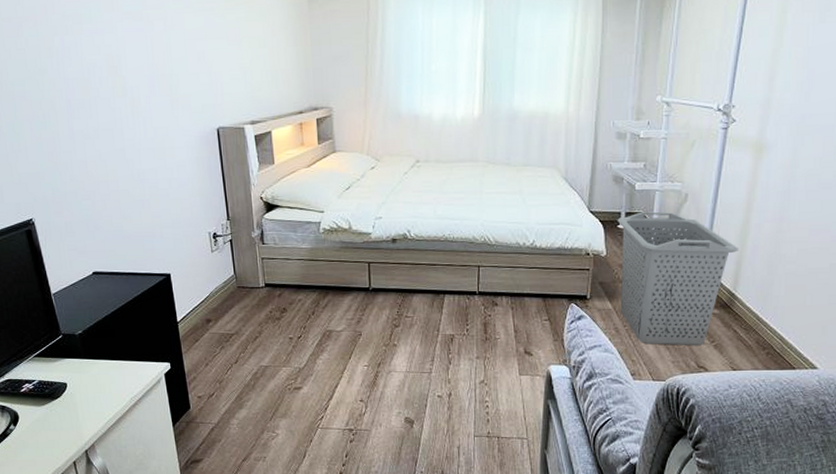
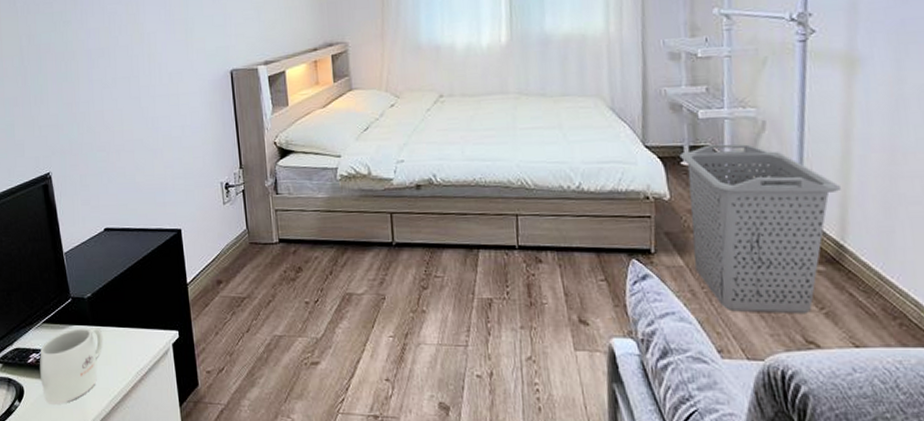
mug: none [32,360,97,427] -> present [39,327,103,404]

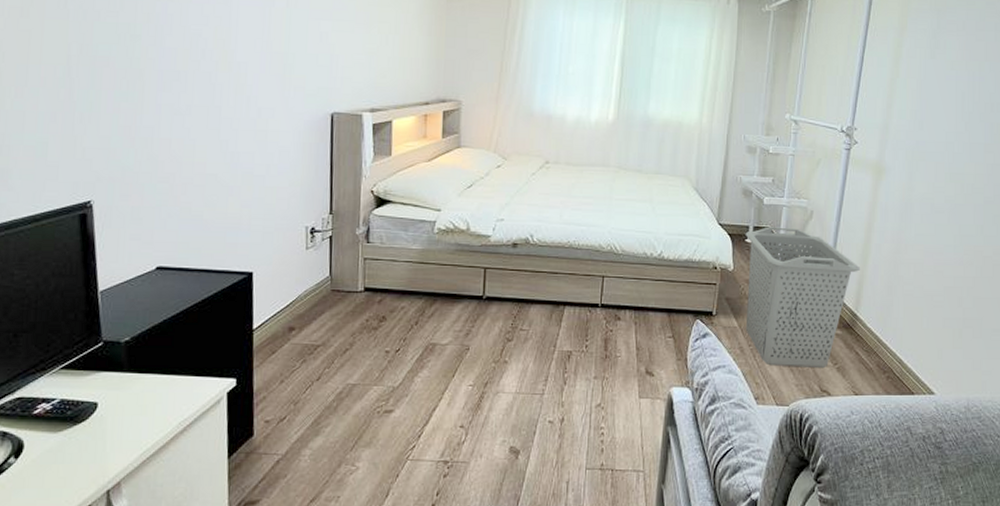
mug: present [39,327,103,404] -> none [48,373,140,460]

